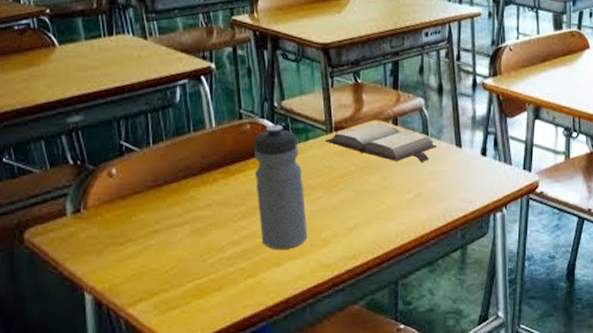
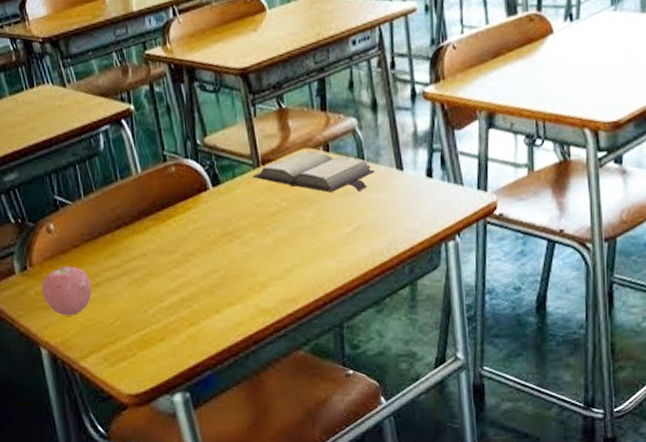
apple: none [94,210,149,261] -> present [41,265,92,316]
water bottle: present [253,124,308,250] -> none [180,163,244,297]

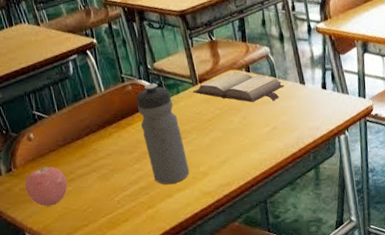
water bottle: none [180,163,244,297] -> present [136,83,190,185]

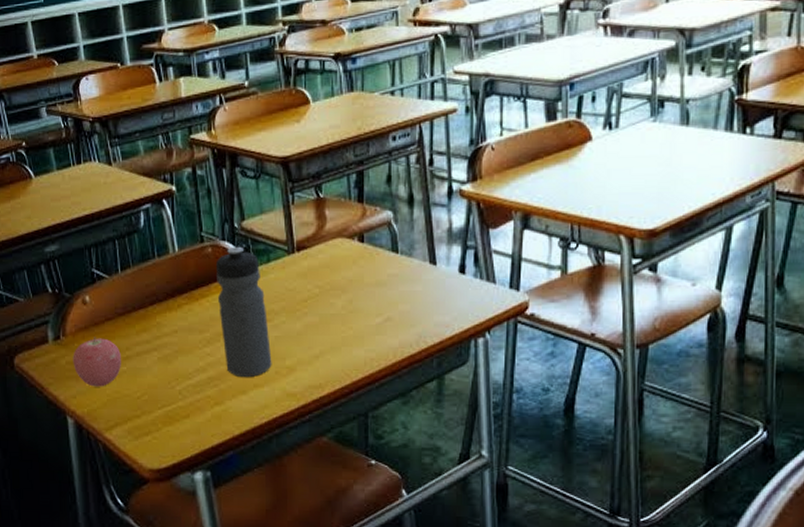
hardback book: present [192,71,285,103] -> none [286,240,409,283]

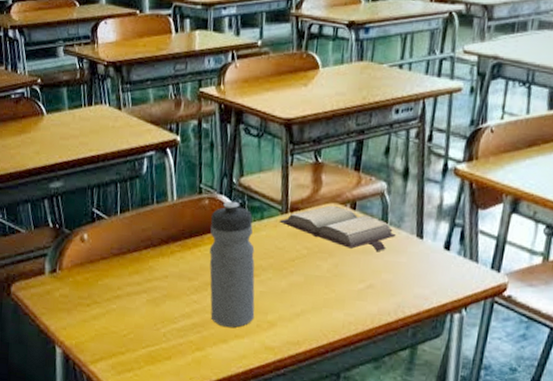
apple: present [73,337,121,387] -> none [66,273,112,322]
hardback book: none [286,240,409,283] -> present [279,205,397,252]

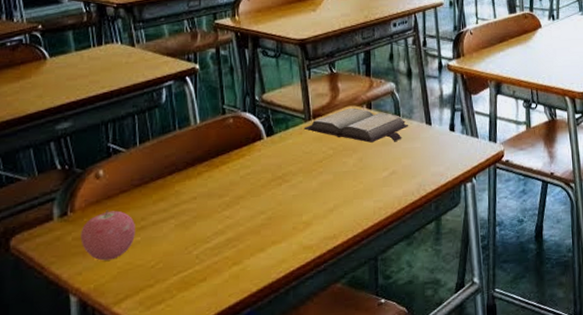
apple: none [66,273,112,322] -> present [80,210,135,261]
water bottle: present [209,201,255,328] -> none [236,116,290,237]

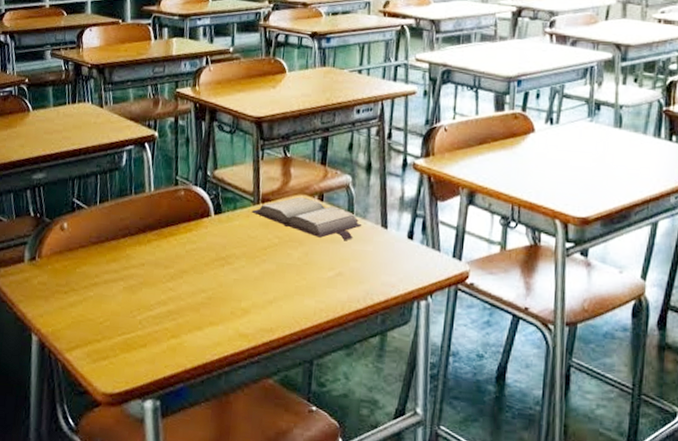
apple: present [80,210,135,261] -> none [44,261,90,309]

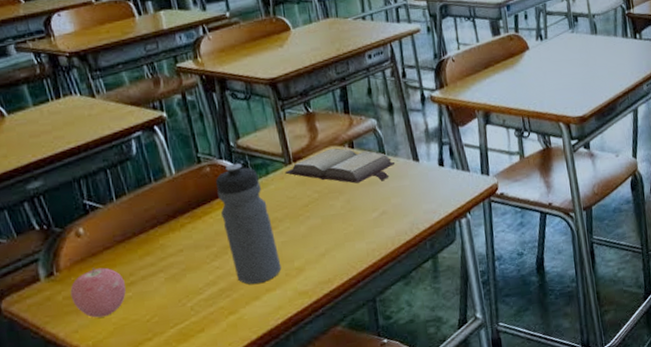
apple: none [44,261,90,309] -> present [70,267,126,318]
water bottle: none [185,192,229,315] -> present [215,163,282,285]

